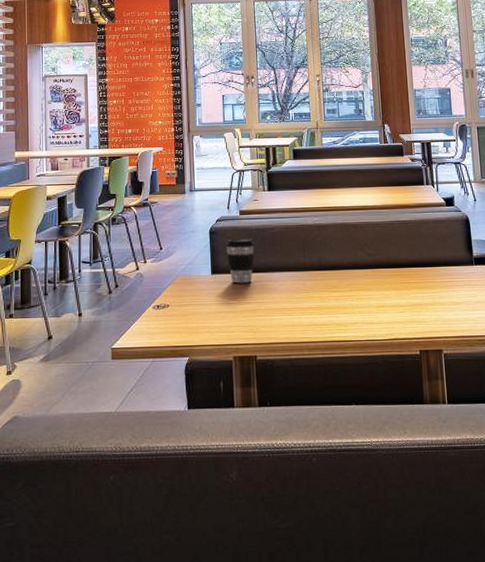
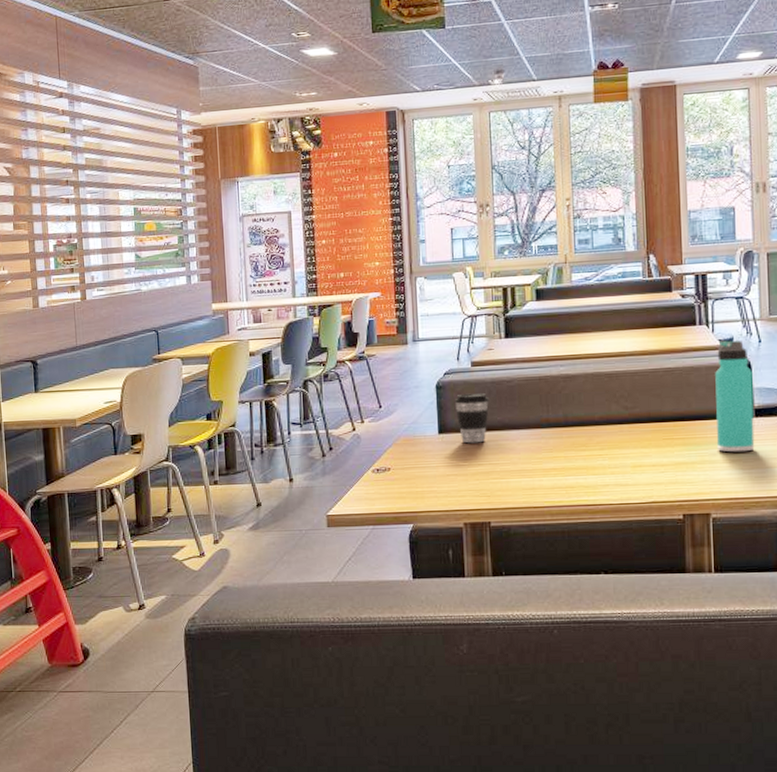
thermos bottle: none [441,198,476,296] -> present [715,340,755,453]

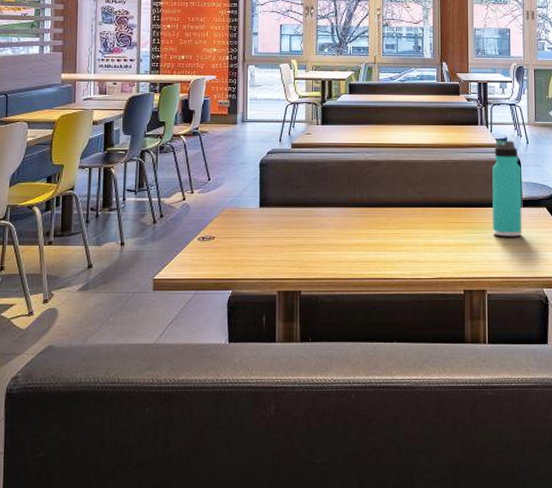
coffee cup: present [454,393,490,444] -> none [275,173,306,218]

